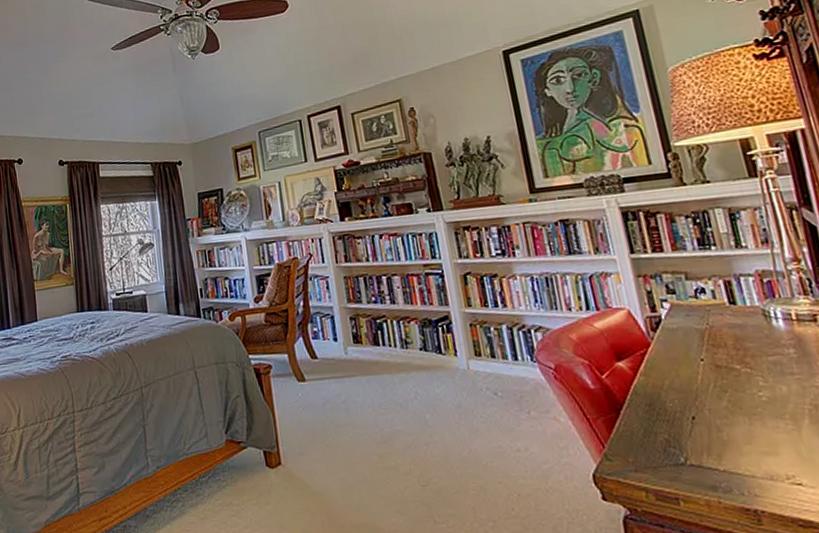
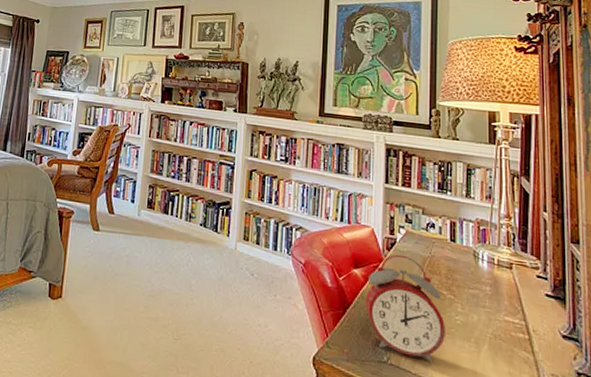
alarm clock: none [637,333,752,453] -> present [365,254,445,363]

